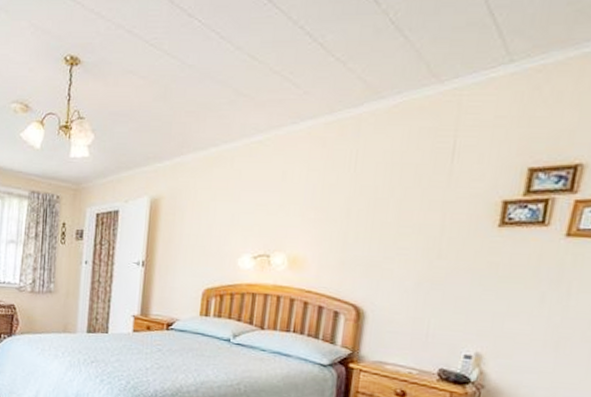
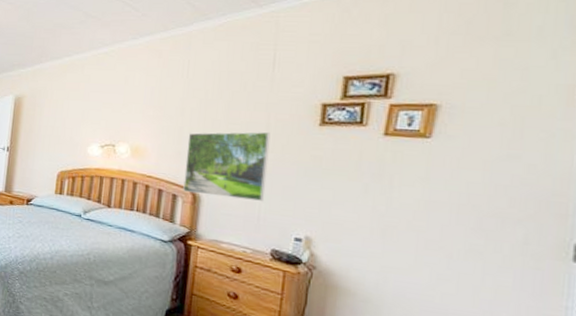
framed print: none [346,235,445,315] -> present [183,131,271,201]

